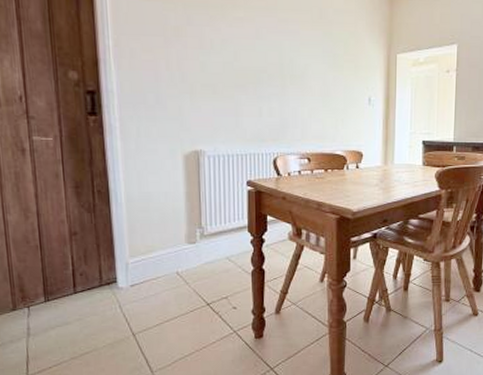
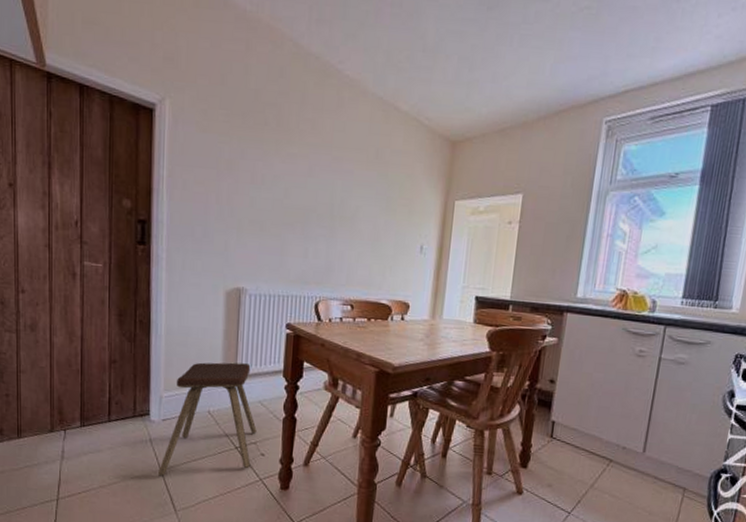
music stool: none [131,223,227,341] -> present [158,362,257,477]

